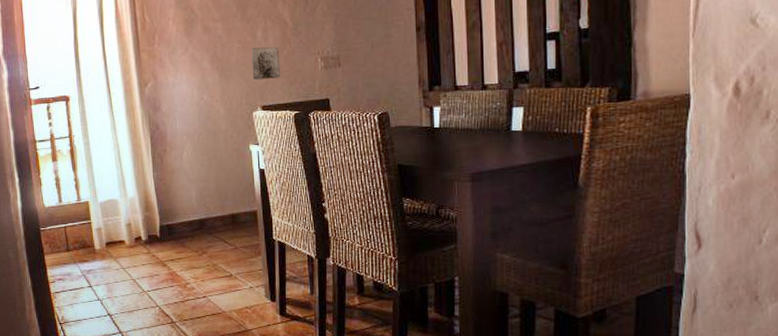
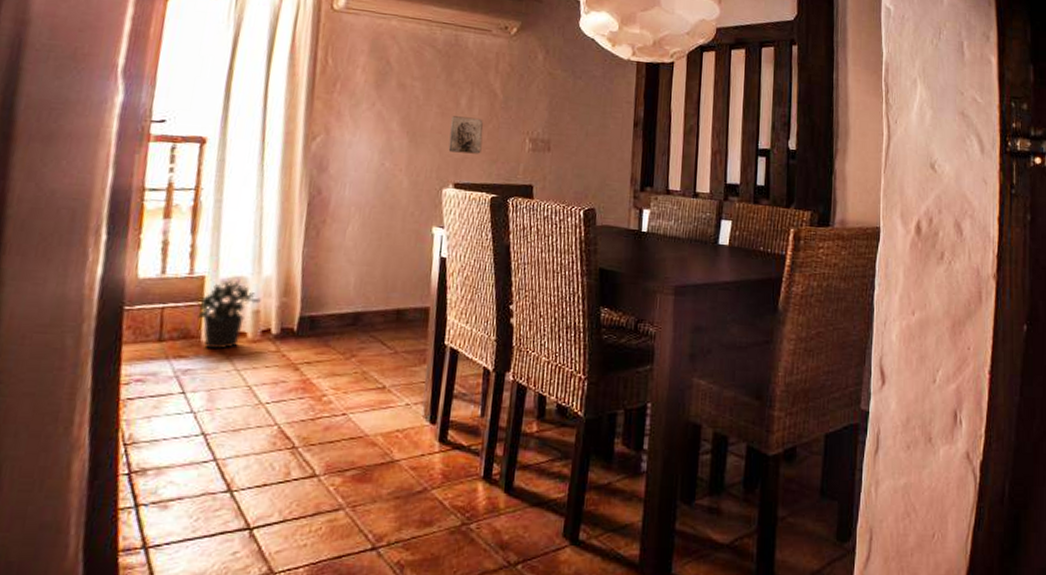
potted plant: none [88,200,130,254] -> present [196,278,261,350]

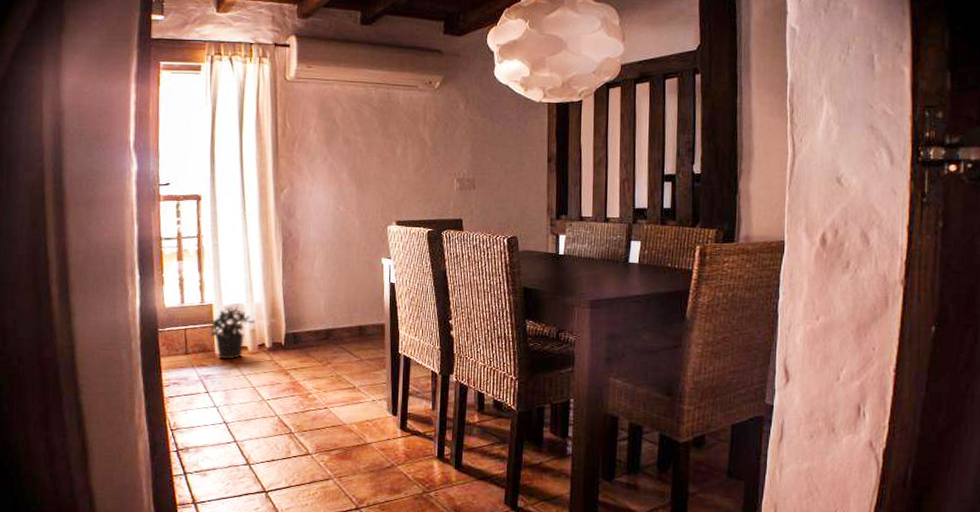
wall relief: present [448,116,484,154] -> none [389,164,417,195]

